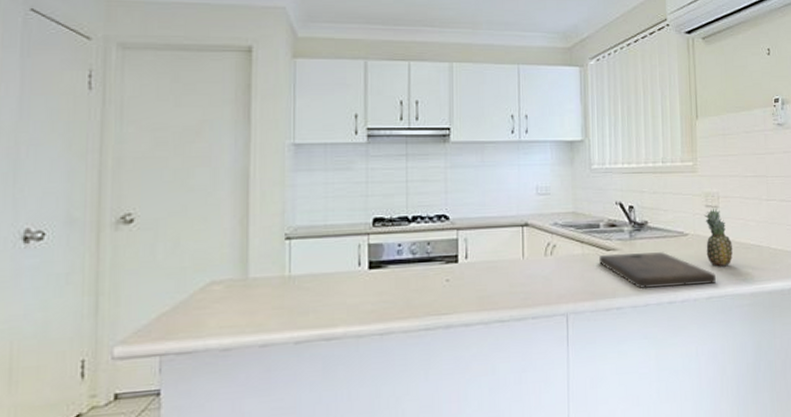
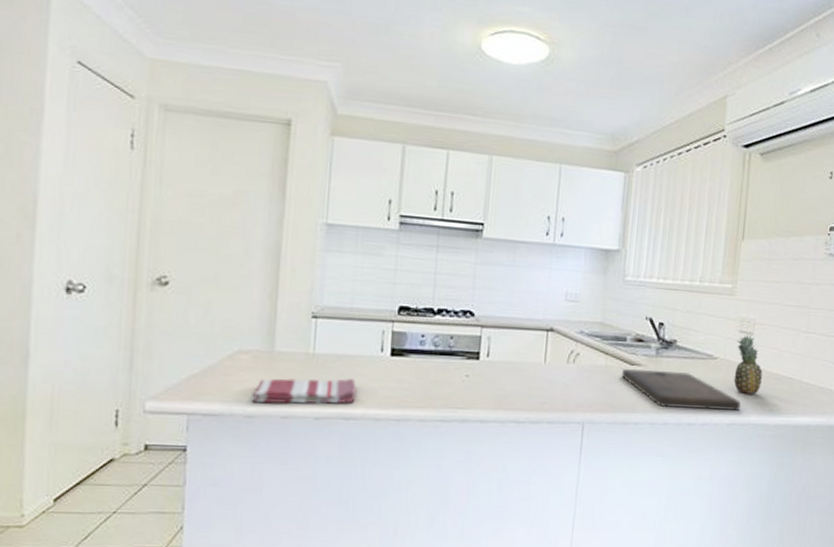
dish towel: none [227,297,336,335] -> present [251,378,356,404]

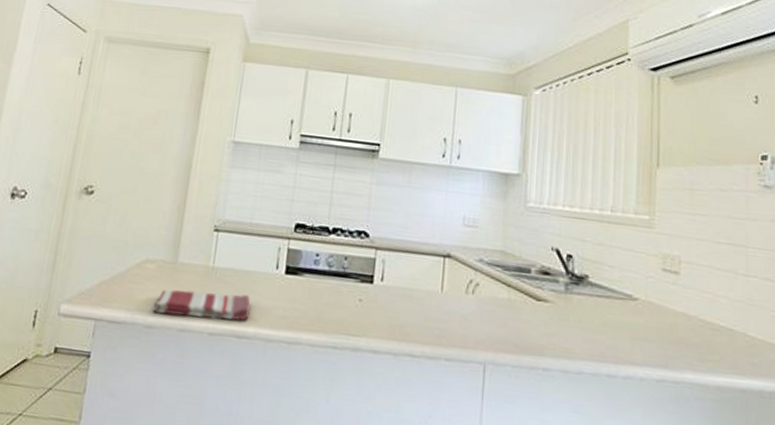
cutting board: present [622,369,741,411] -> none [527,304,670,364]
fruit: present [733,334,763,394] -> none [659,273,696,346]

